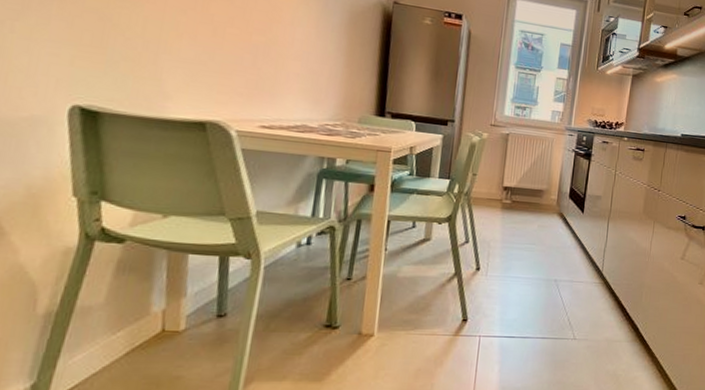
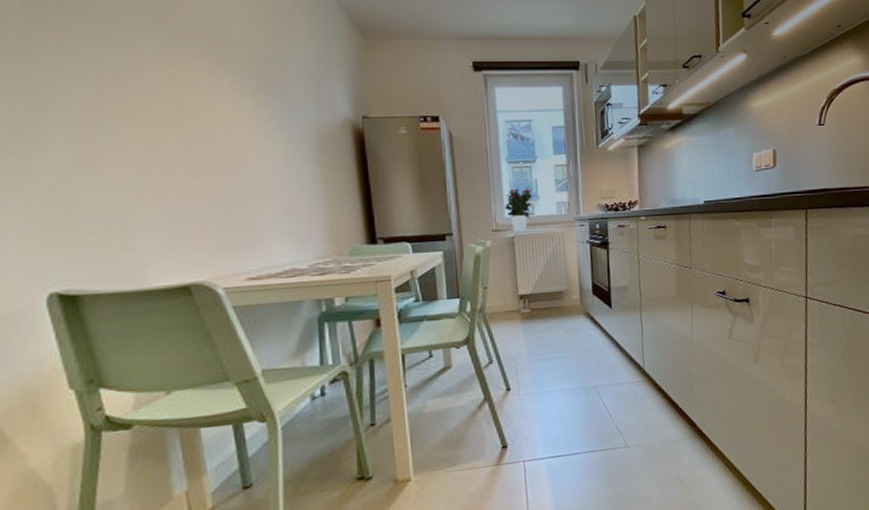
potted flower: none [505,91,533,131] -> present [504,188,534,232]

